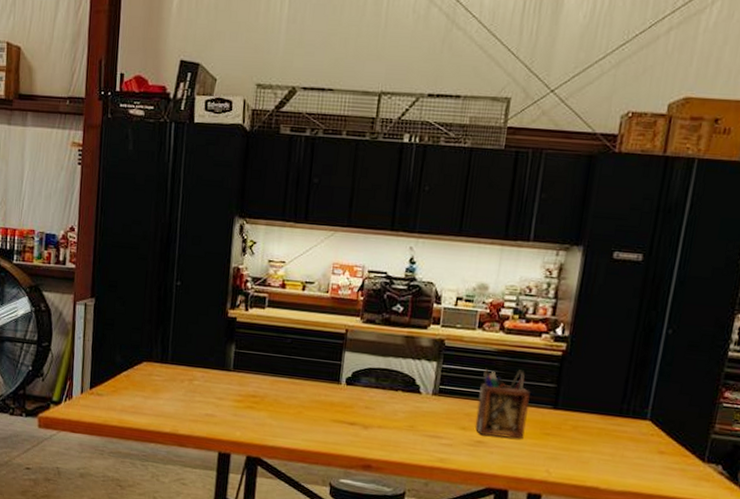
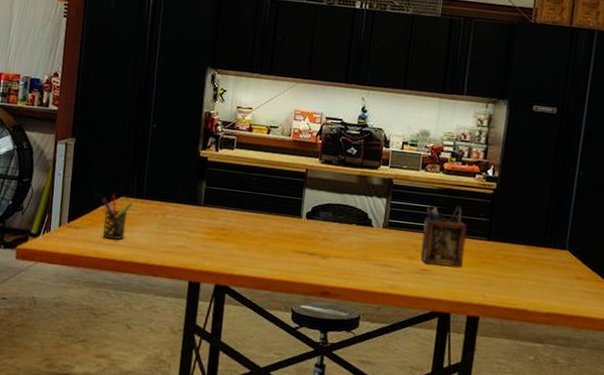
pen holder: none [124,359,158,408] -> present [102,194,133,240]

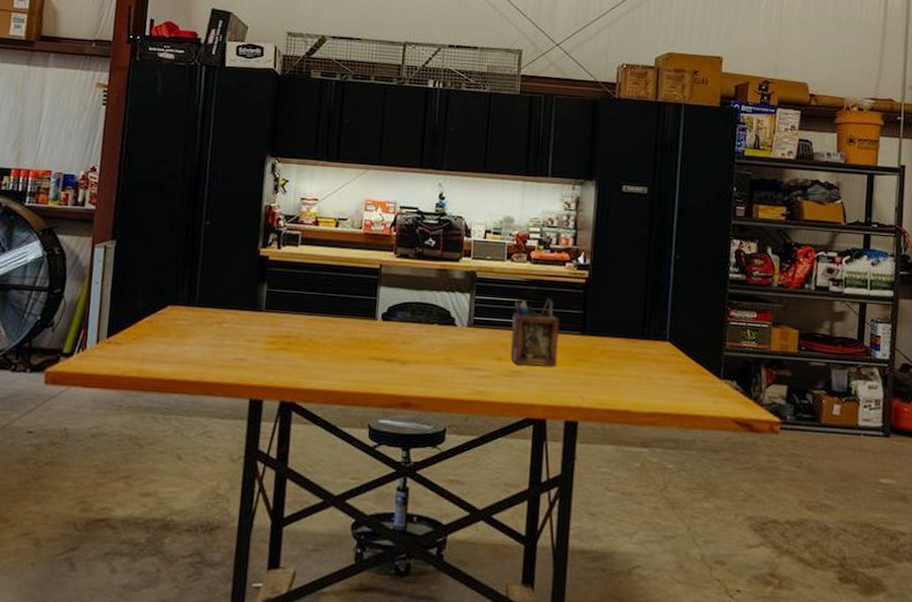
pen holder: present [102,194,133,240] -> none [147,303,184,356]

